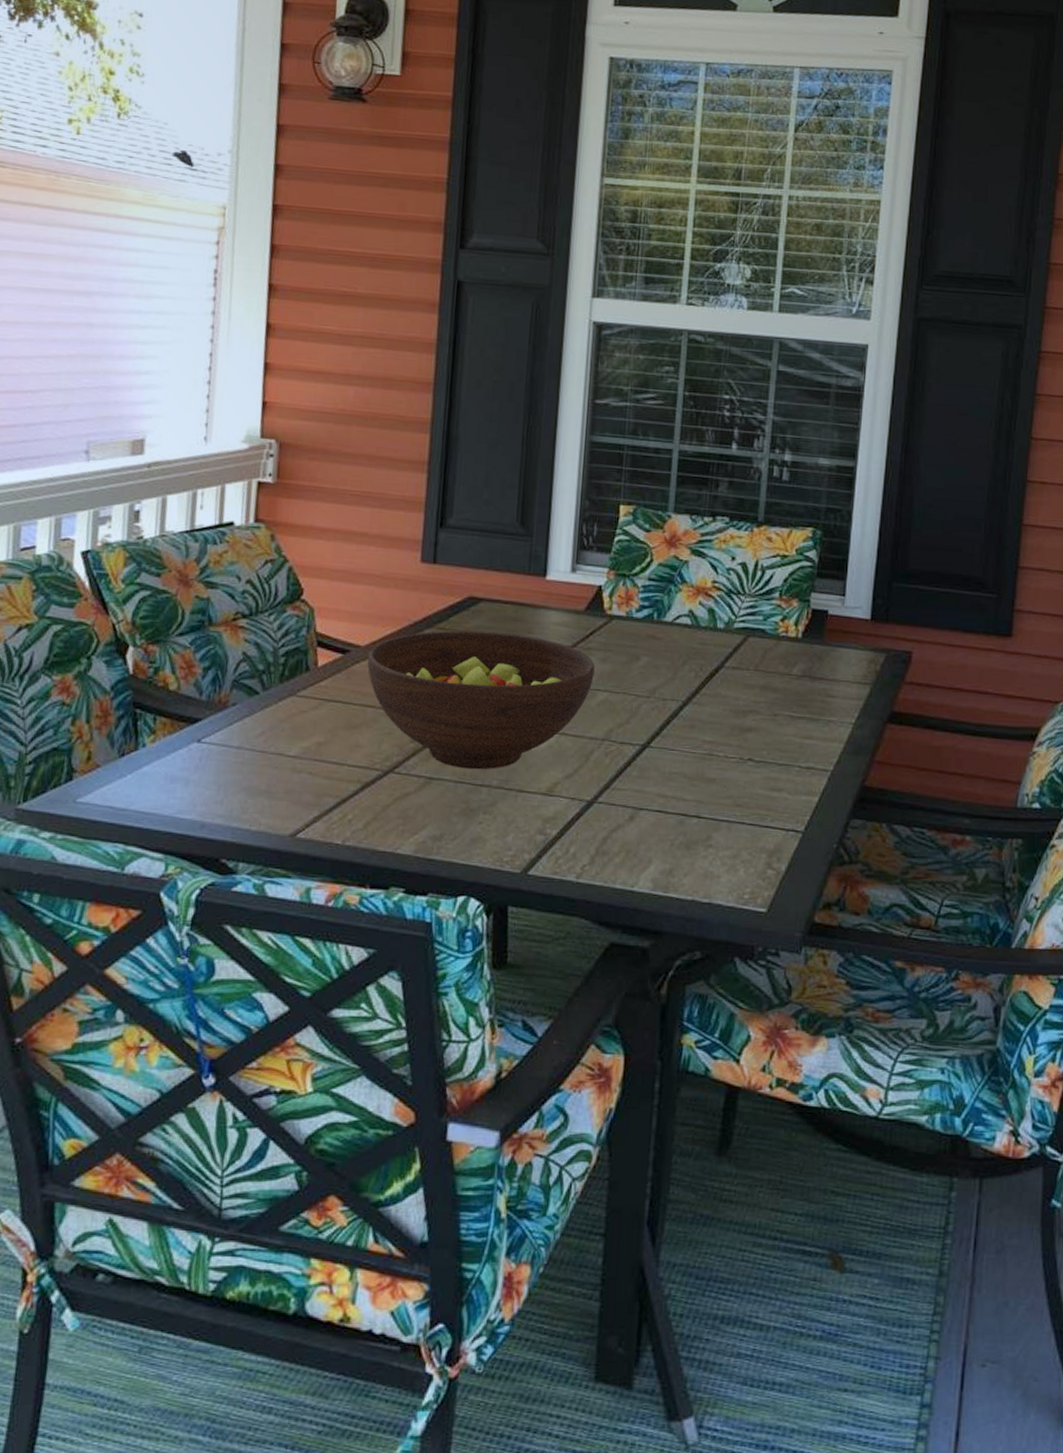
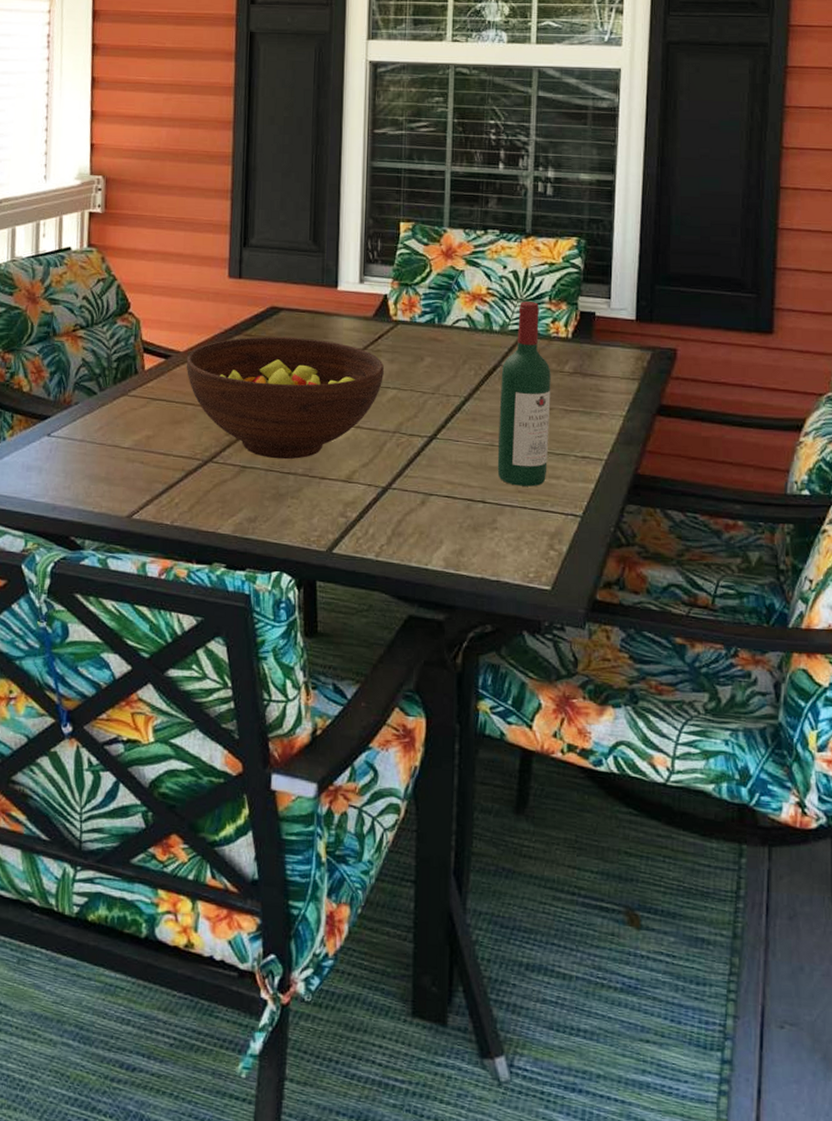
wine bottle: none [714,597,778,800] -> present [497,301,551,487]

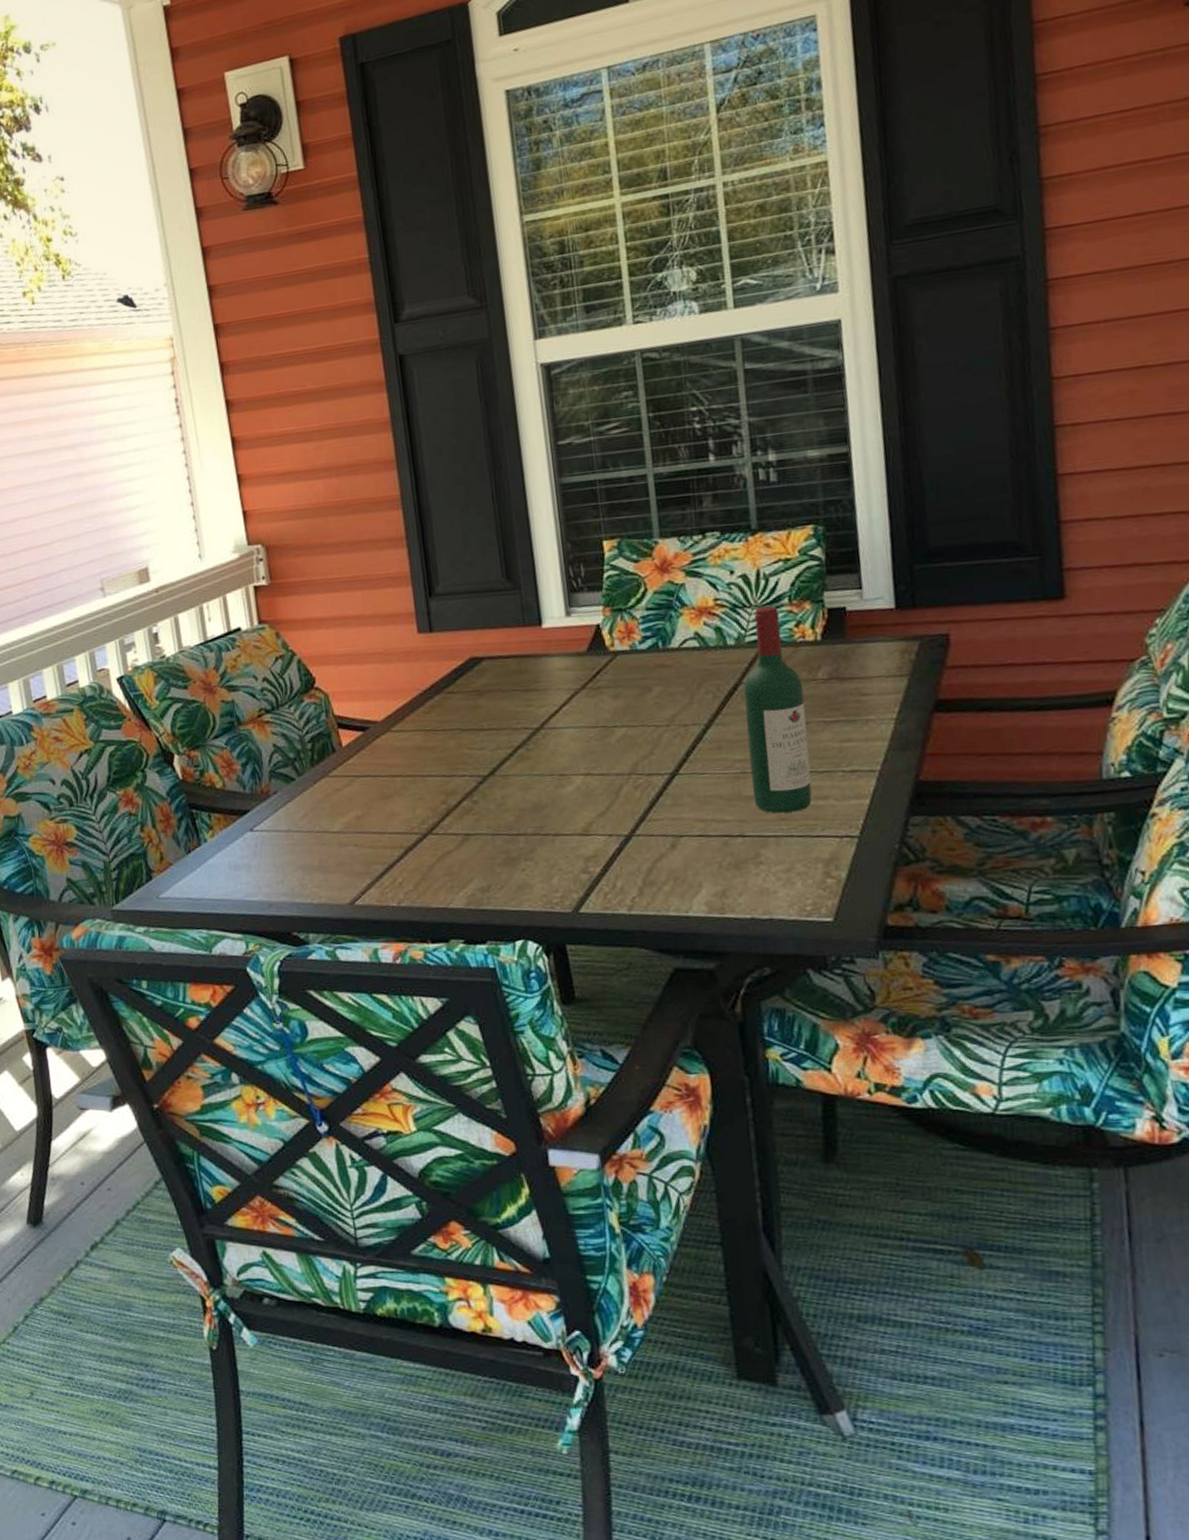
fruit bowl: present [186,336,384,460] -> none [386,685,609,822]

